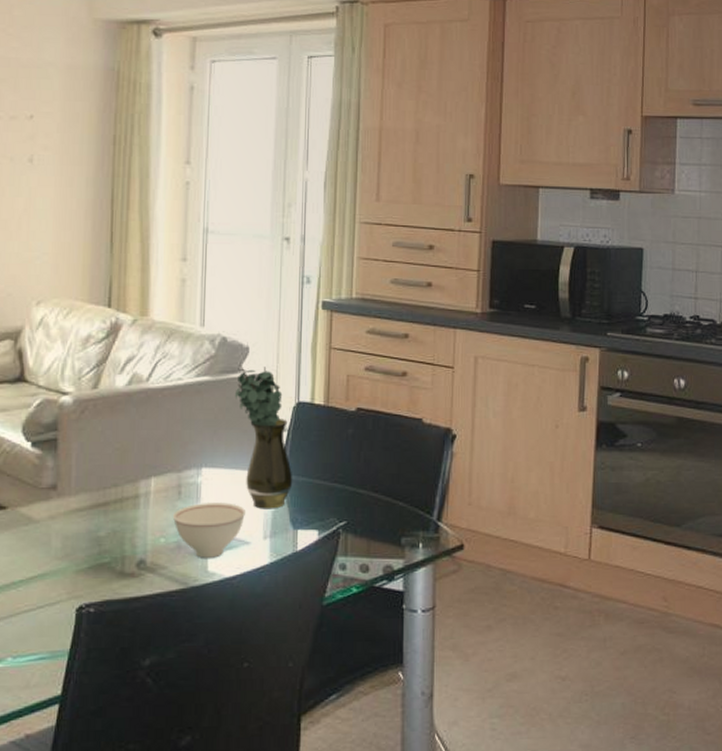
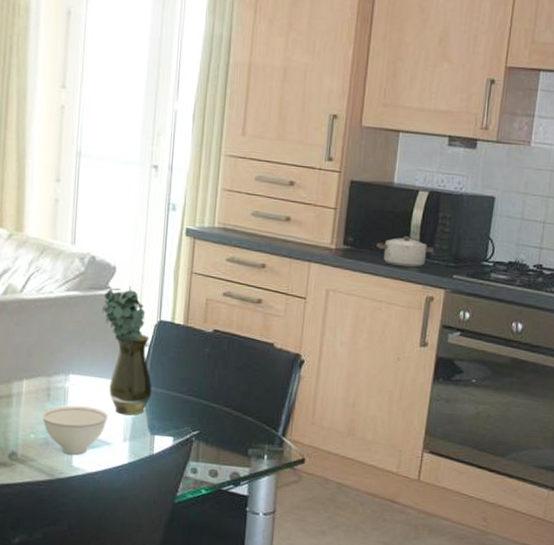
cooking pot: none [525,295,585,328] -> present [377,236,435,268]

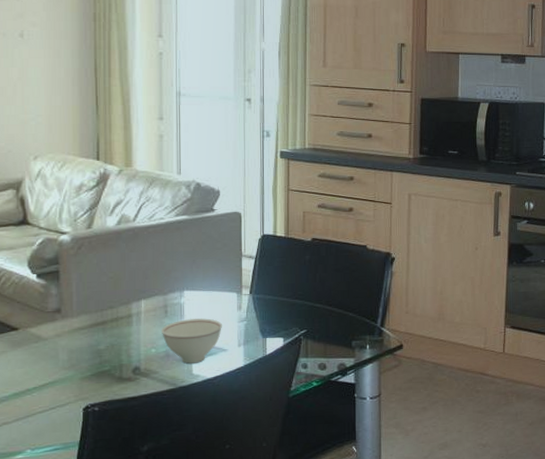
vase: present [101,283,153,416] -> none [209,206,261,323]
cooking pot: present [377,236,435,268] -> none [449,142,498,169]

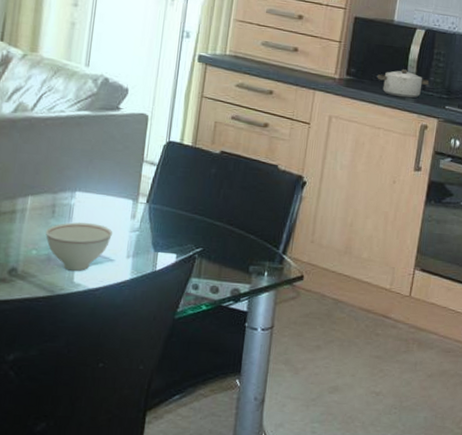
cooking pot: none [449,142,498,169] -> present [377,69,430,99]

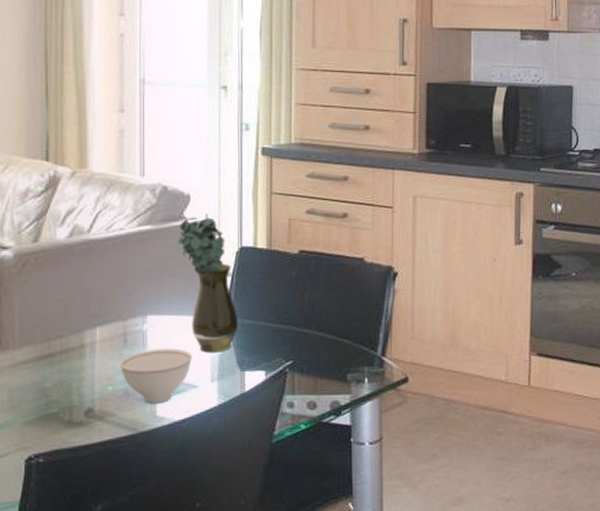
vase: none [111,104,158,233] -> present [177,213,239,353]
cooking pot: present [377,69,430,99] -> none [460,133,519,165]

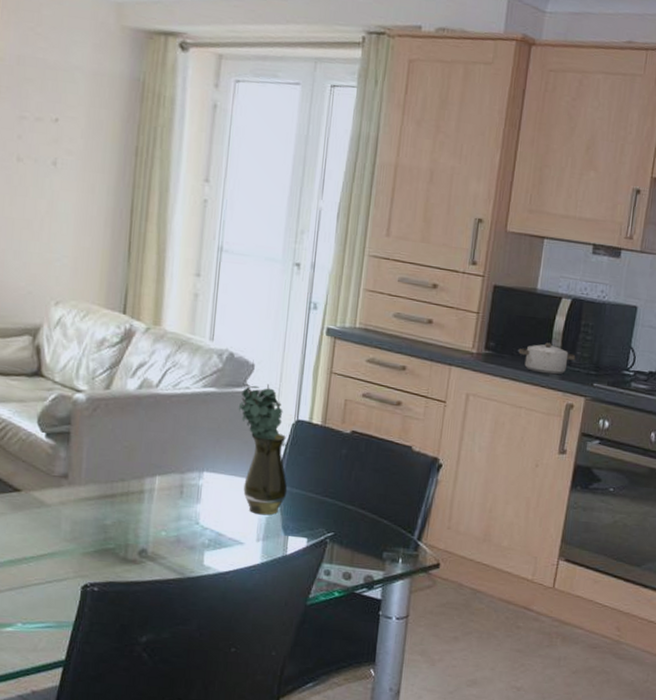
bowl: present [120,348,192,404] -> none [174,503,241,554]
cooking pot: none [460,133,519,165] -> present [518,342,576,375]

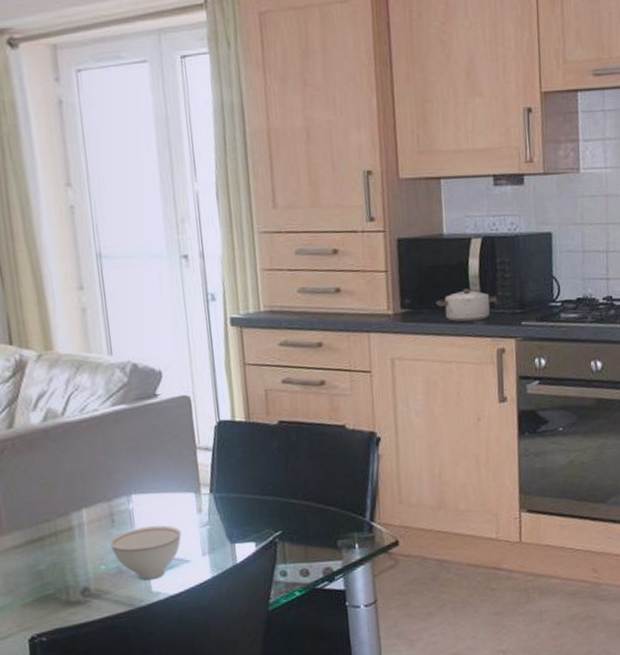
bowl: none [174,503,241,554] -> present [110,525,181,580]
vase: present [238,380,288,515] -> none [153,389,225,528]

